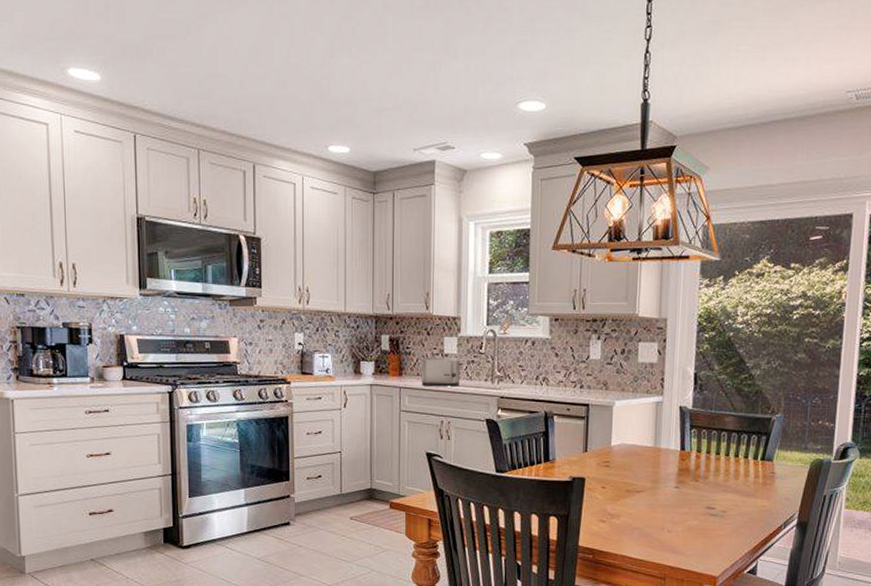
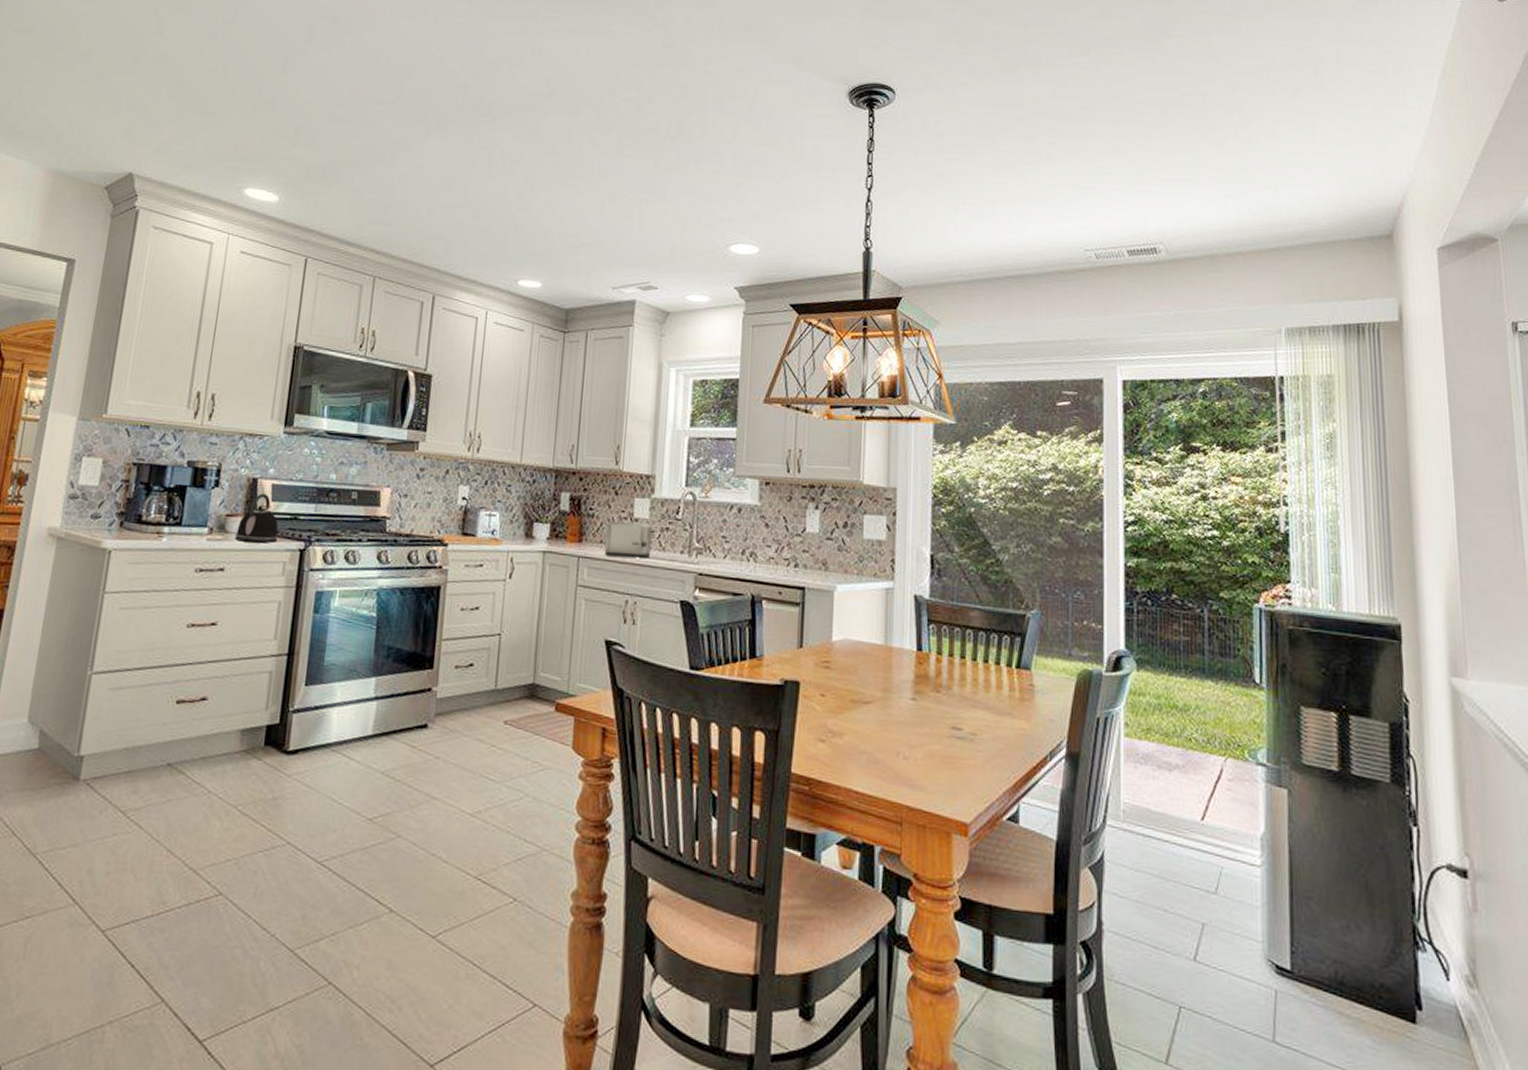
kettle: none [113,347,149,388] -> present [235,493,279,544]

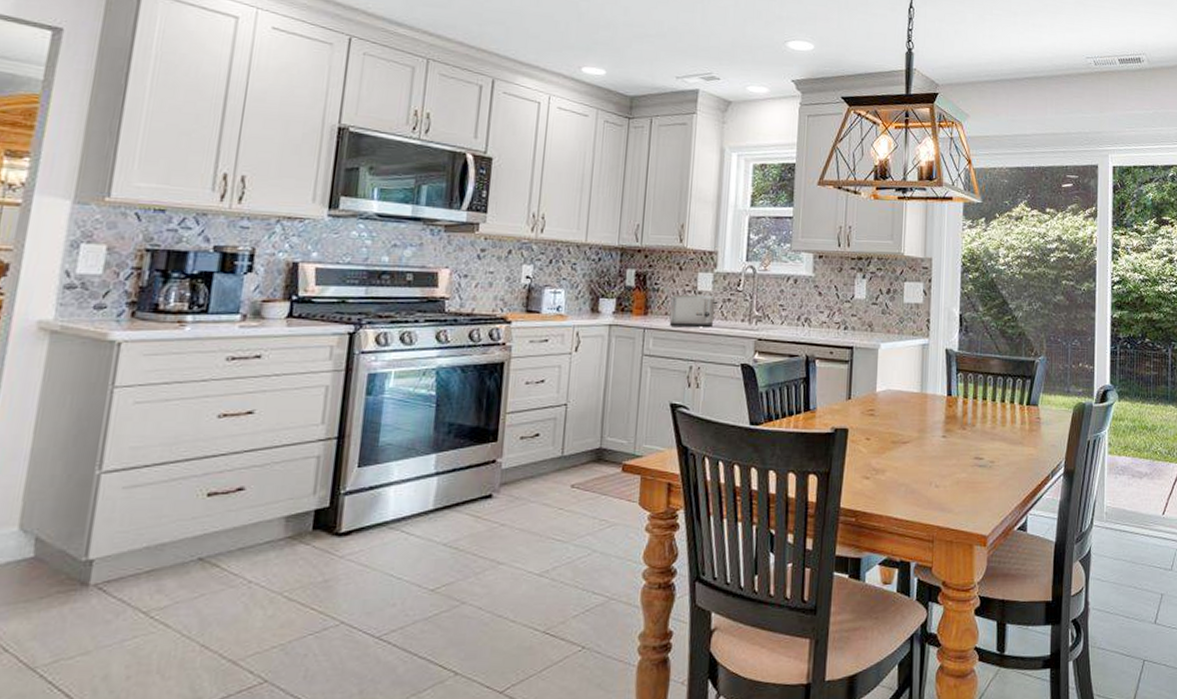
kettle: present [235,493,279,544] -> none [273,278,324,328]

